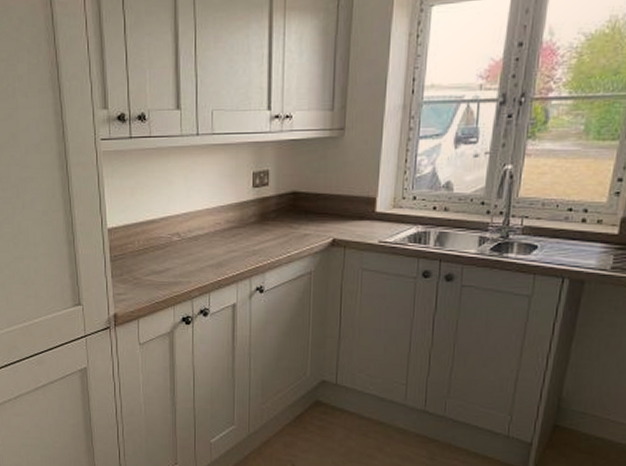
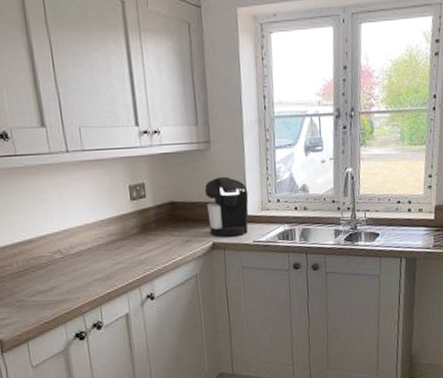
coffee maker: none [331,167,380,234] -> present [204,176,249,237]

